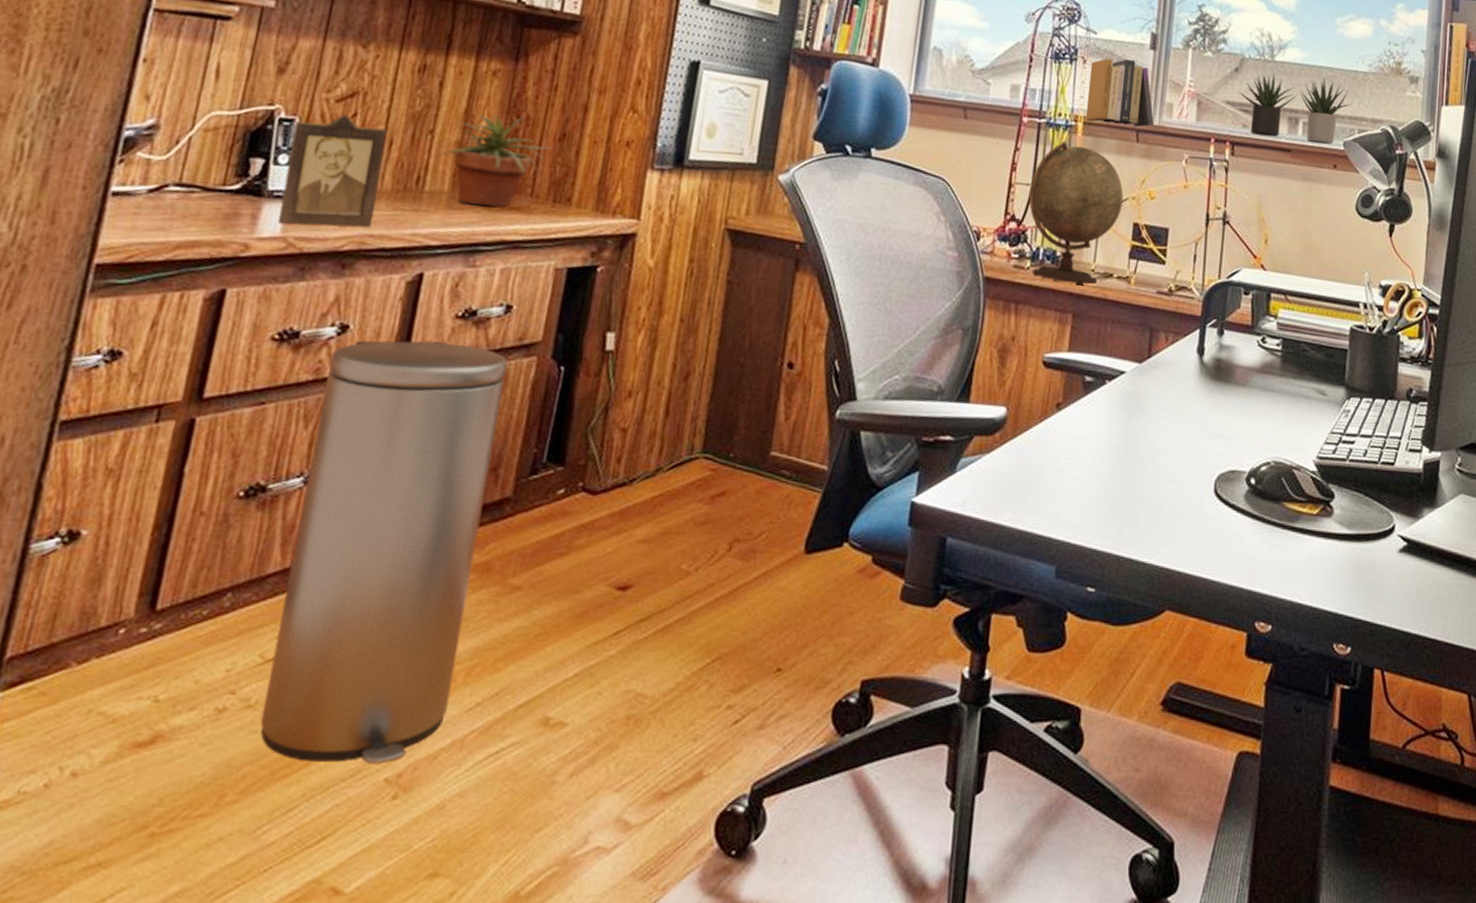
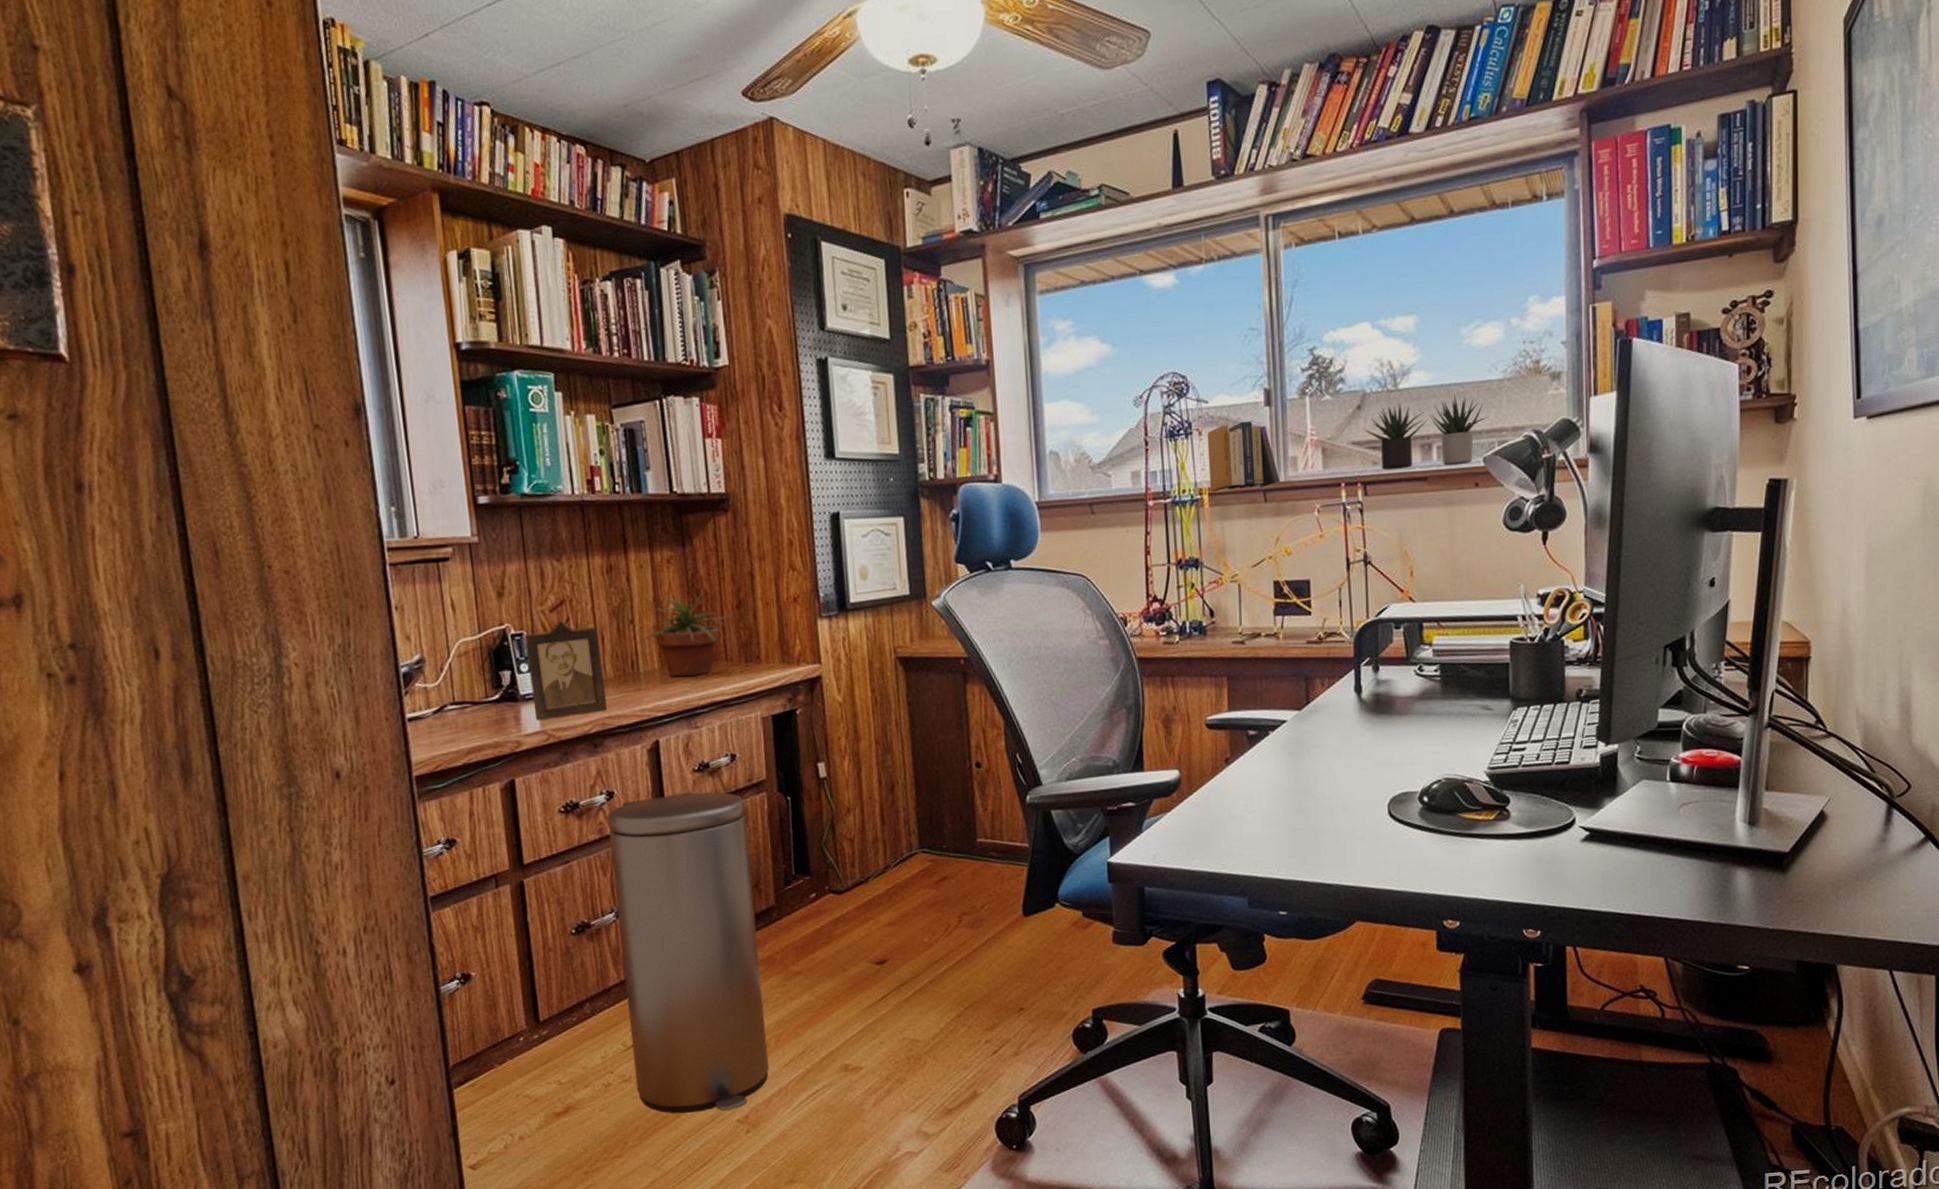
globe: present [1029,141,1124,286] -> none [1166,515,1260,650]

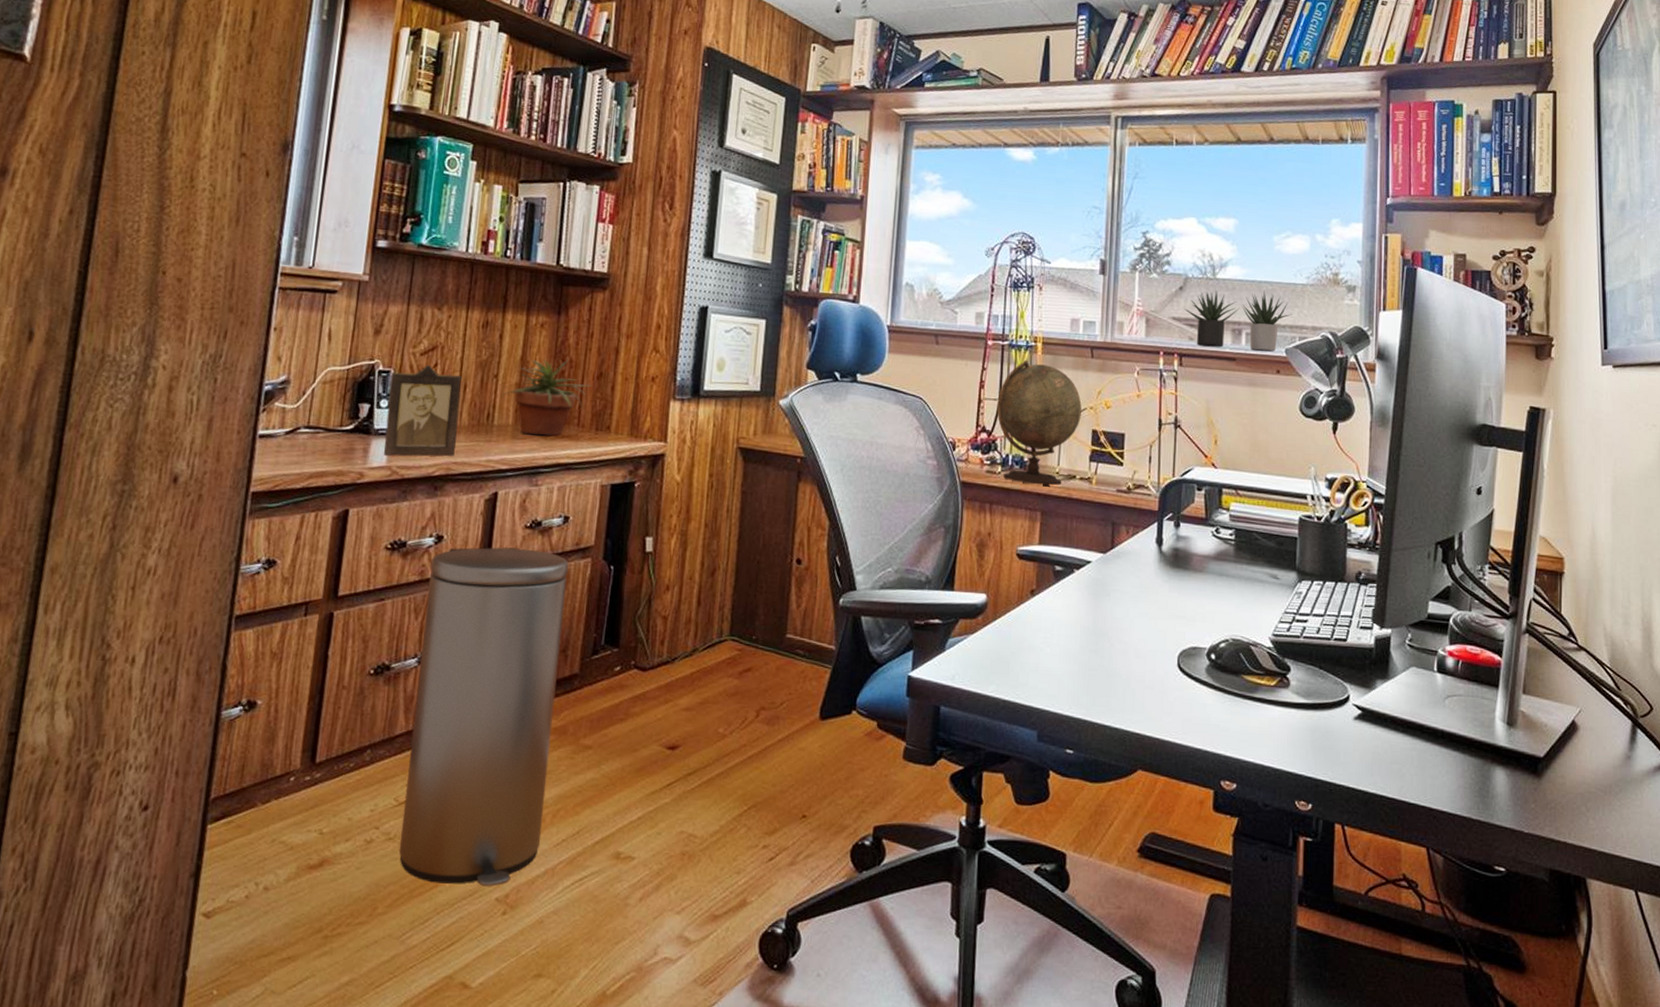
globe: none [1166,515,1260,650] -> present [997,360,1082,487]
books: present [1206,420,1281,491] -> none [1043,284,1107,345]

